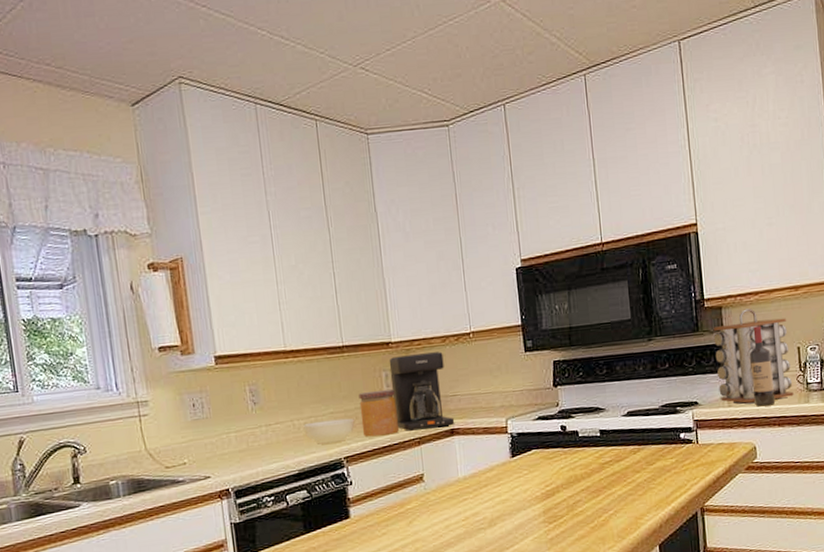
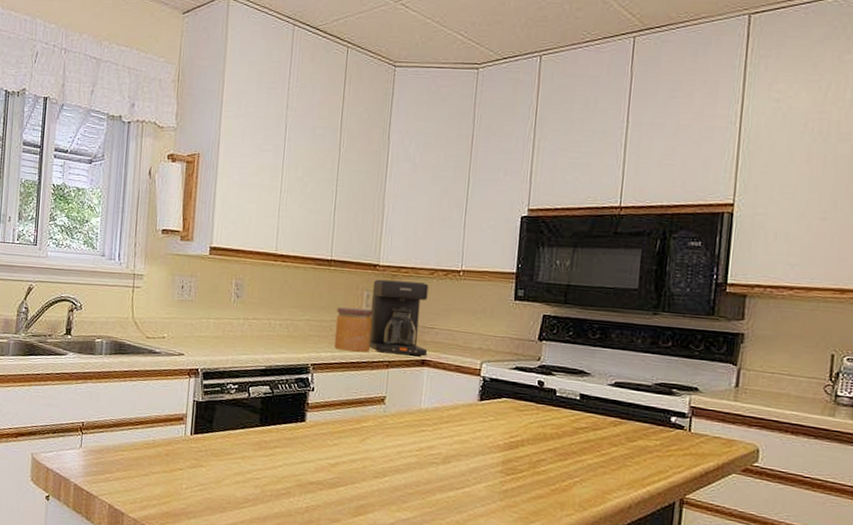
bowl: present [302,418,356,445] -> none [277,324,330,349]
spice rack: present [713,308,794,404] -> none [726,302,823,406]
wine bottle: present [749,326,776,407] -> none [766,322,797,411]

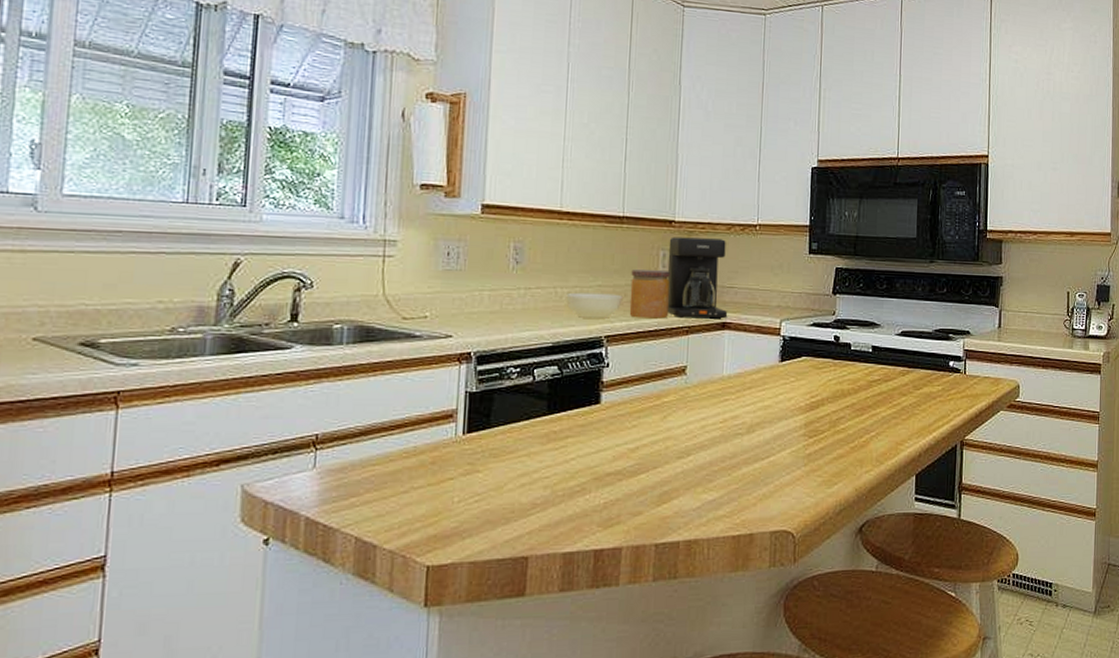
bowl: none [277,324,330,349] -> present [565,292,624,319]

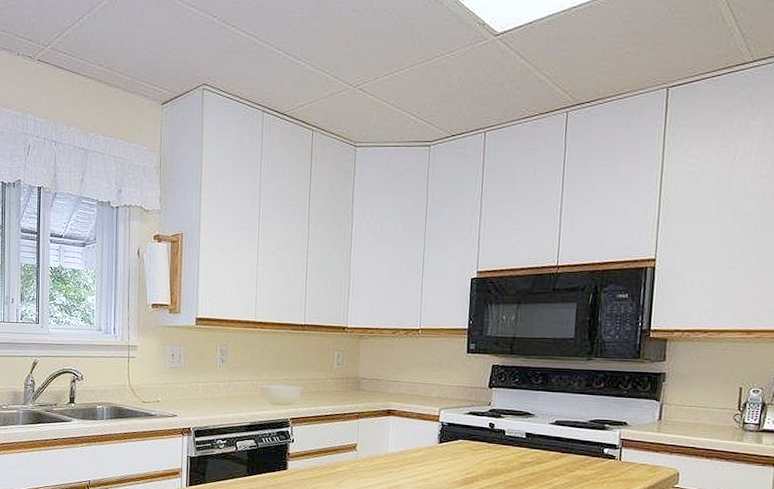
jar: present [629,269,670,319] -> none [309,366,343,406]
coffee maker: present [666,236,728,319] -> none [340,340,393,407]

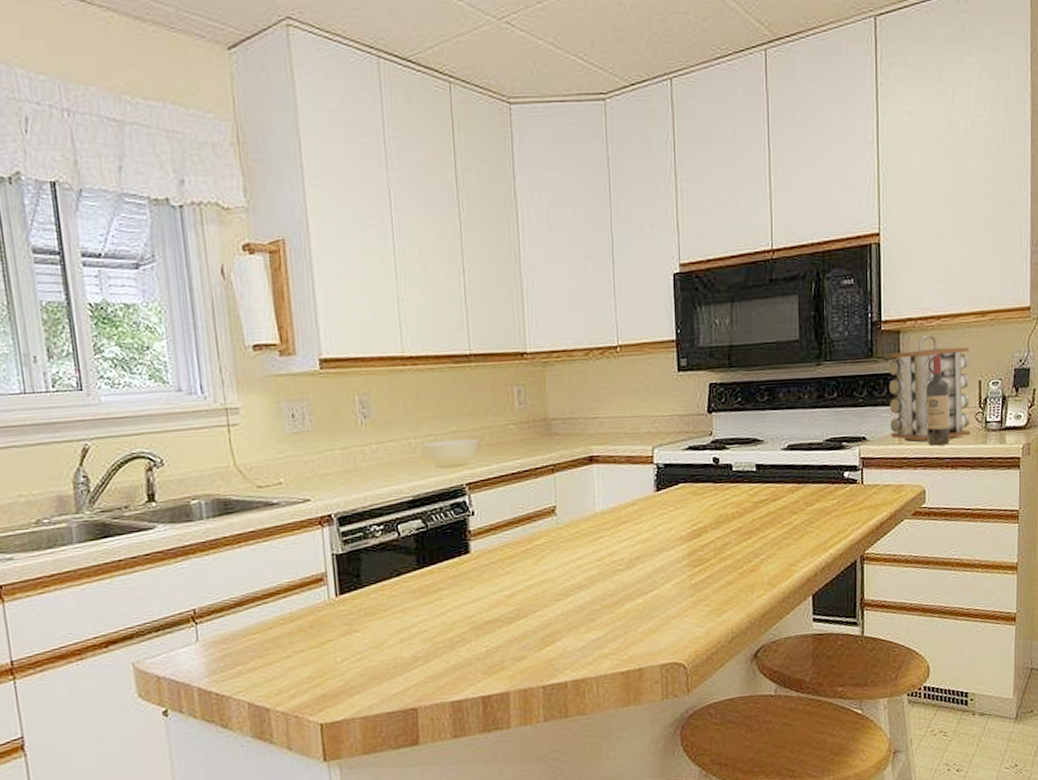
spice rack: none [650,344,732,433] -> present [889,334,971,442]
wine bottle: none [684,362,711,438] -> present [925,354,951,446]

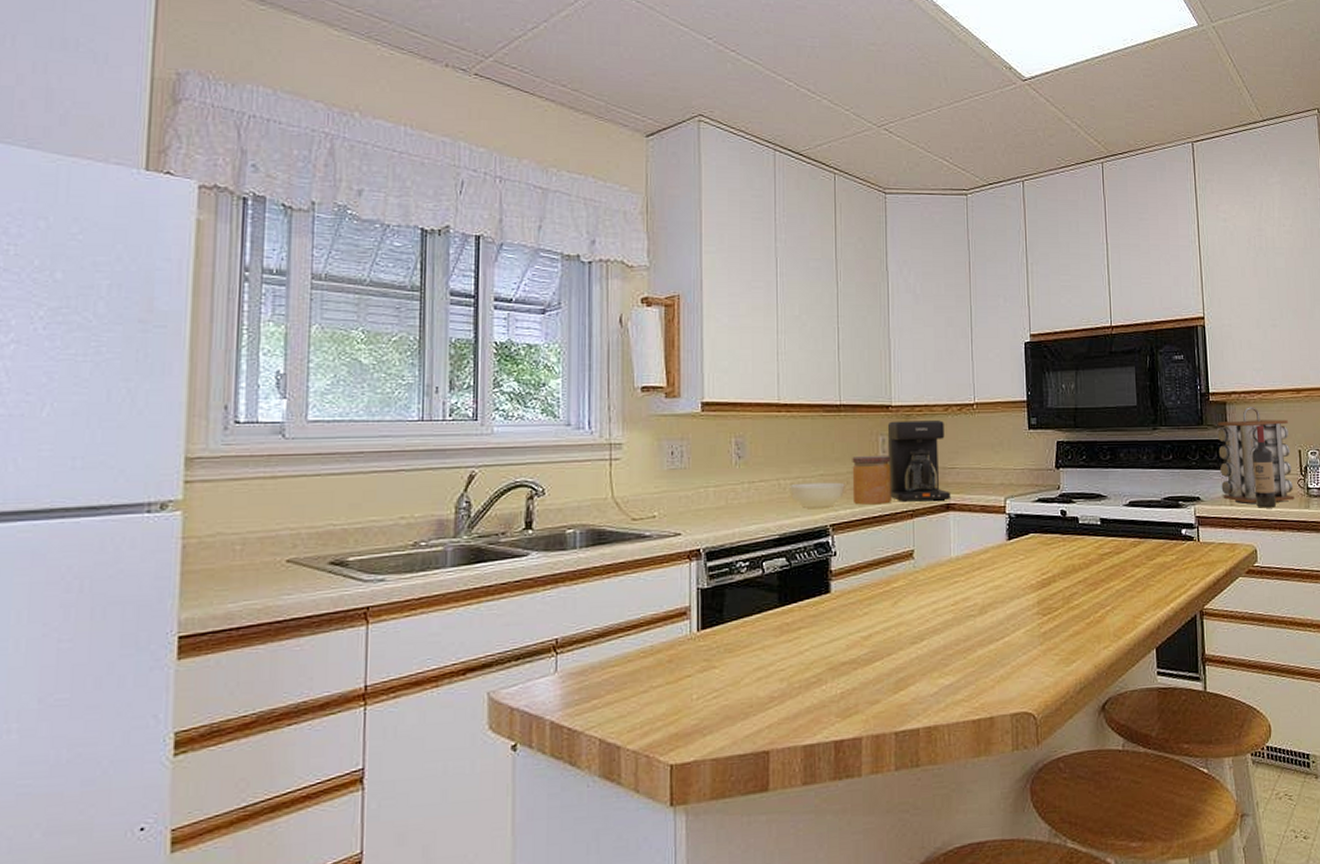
jar: none [486,407,530,462] -> present [852,455,891,505]
coffee maker: none [522,366,595,457] -> present [887,420,951,502]

